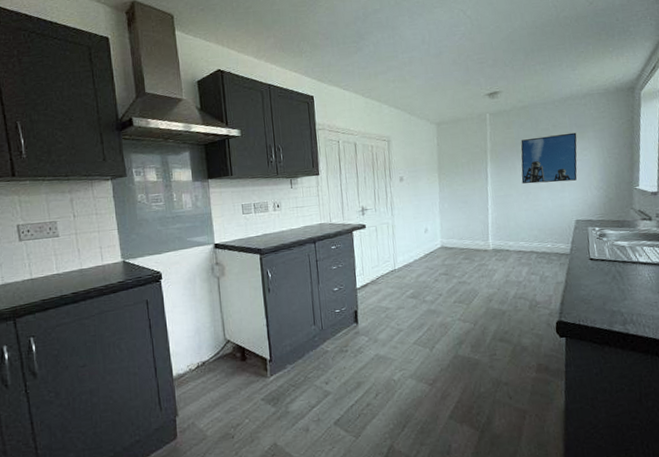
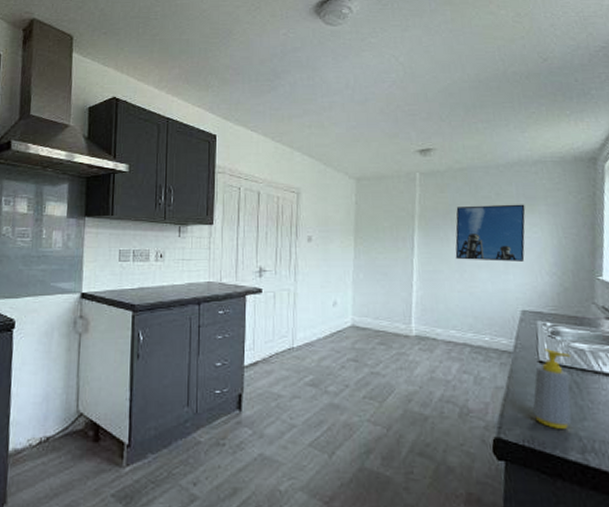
soap bottle: none [585,248,616,309] -> present [532,349,572,429]

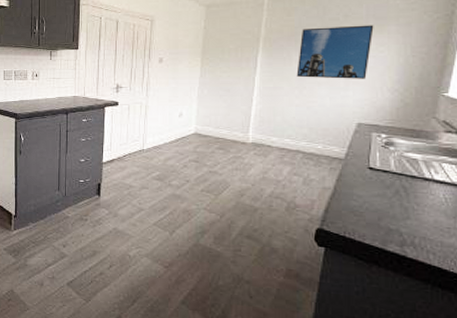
soap bottle: present [532,349,572,429] -> none [357,157,403,225]

